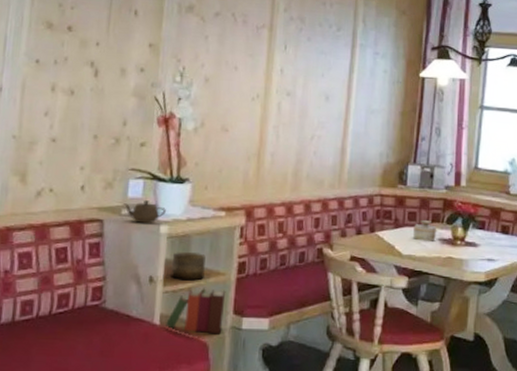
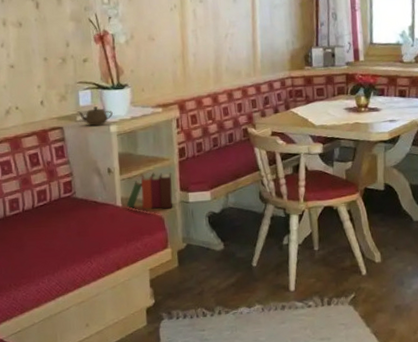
decorative box: present [171,252,206,281] -> none [123,144,153,169]
decorative jar: present [413,219,437,241] -> none [322,93,343,112]

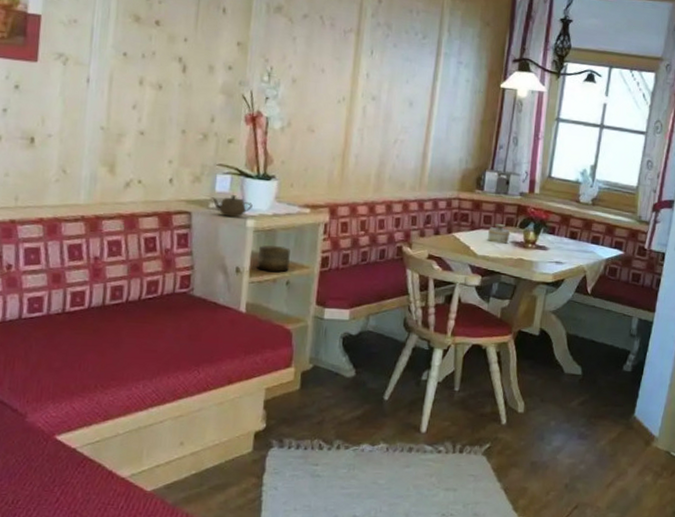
decorative box: none [123,144,153,169] -> present [257,245,291,273]
books: present [126,172,173,209] -> none [251,281,309,323]
decorative jar: none [322,93,343,112] -> present [488,223,511,244]

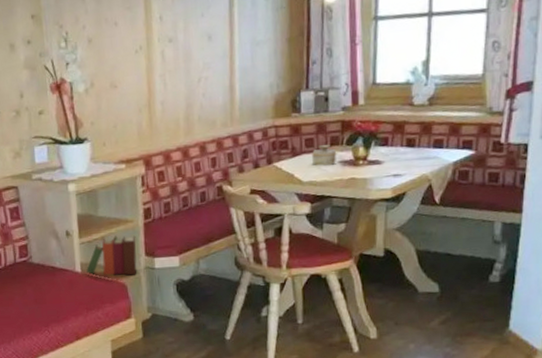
teapot: present [211,195,253,217] -> none [32,163,71,185]
books: none [251,281,309,323] -> present [86,235,137,276]
decorative box: present [257,245,291,273] -> none [83,205,115,231]

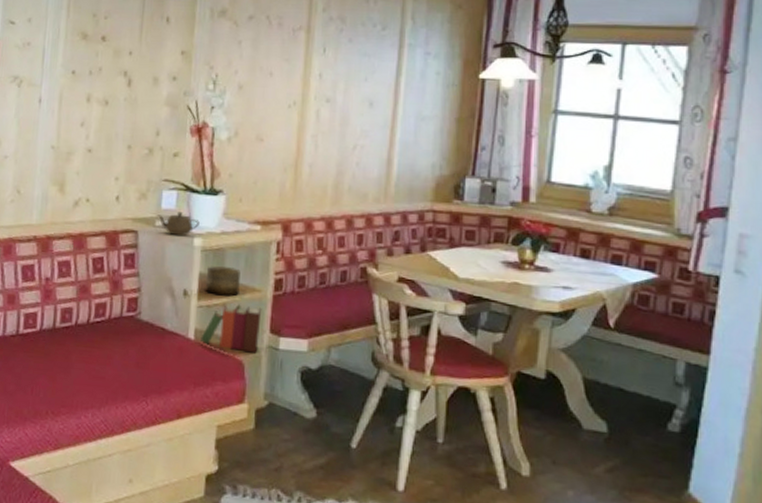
teapot: none [32,163,71,185] -> present [157,212,200,236]
decorative box: none [83,205,115,231] -> present [205,266,241,297]
decorative jar: present [312,144,337,166] -> none [472,239,501,264]

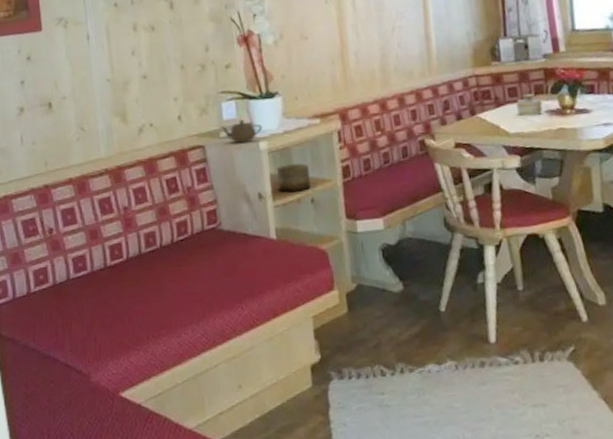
books: present [200,306,262,353] -> none [282,196,338,242]
decorative jar: none [472,239,501,264] -> present [516,93,543,116]

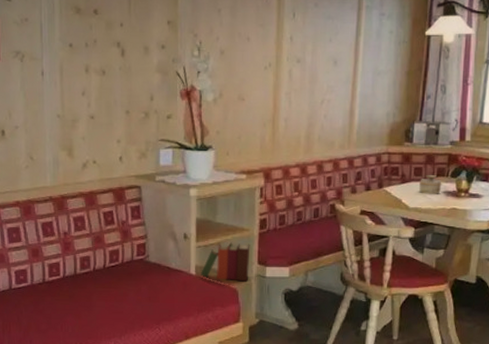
teapot: present [220,120,262,143] -> none [157,167,194,187]
decorative box: present [276,163,312,193] -> none [202,212,232,237]
books: none [282,196,338,242] -> present [201,244,250,282]

